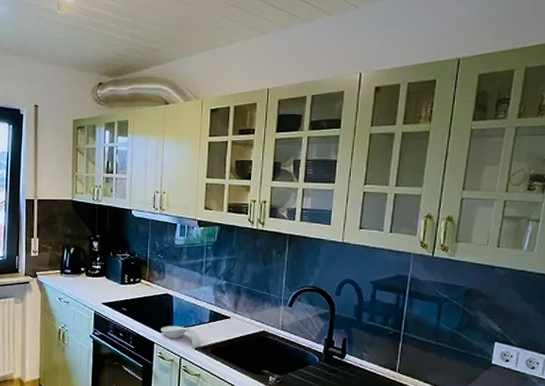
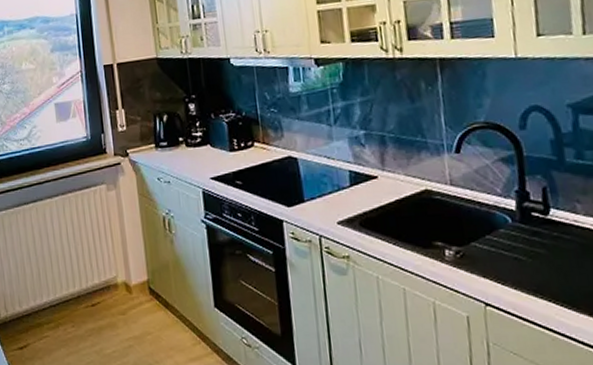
spoon rest: present [161,325,201,348] -> none [288,195,344,222]

